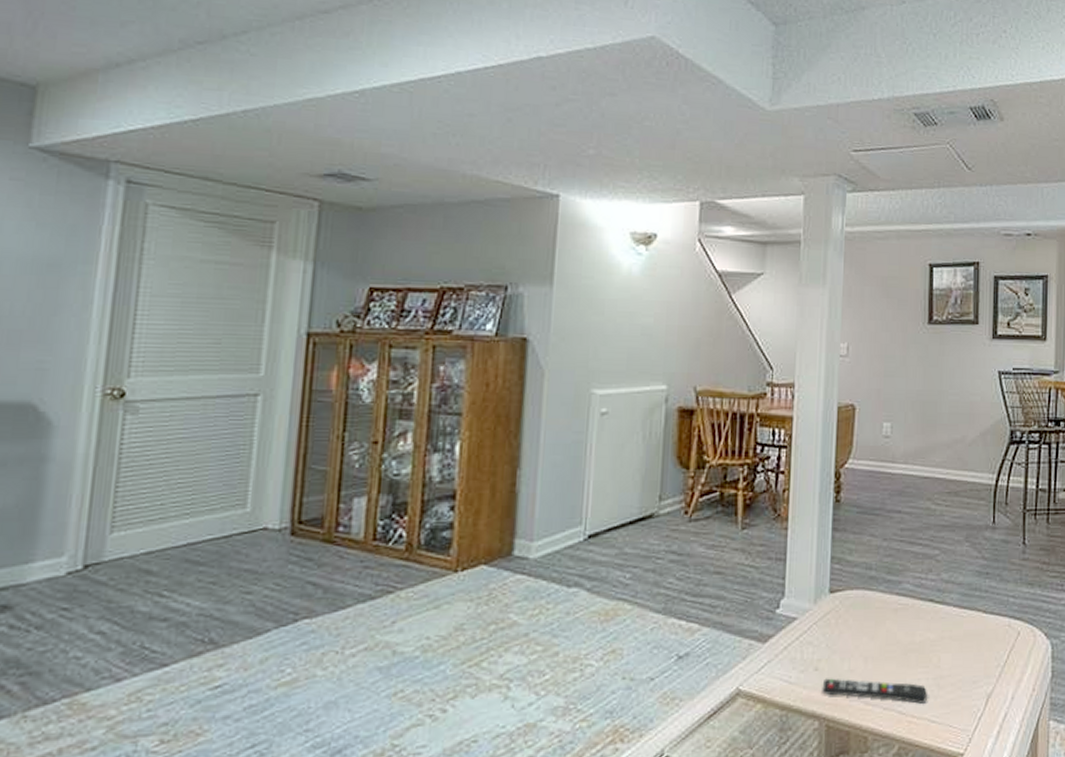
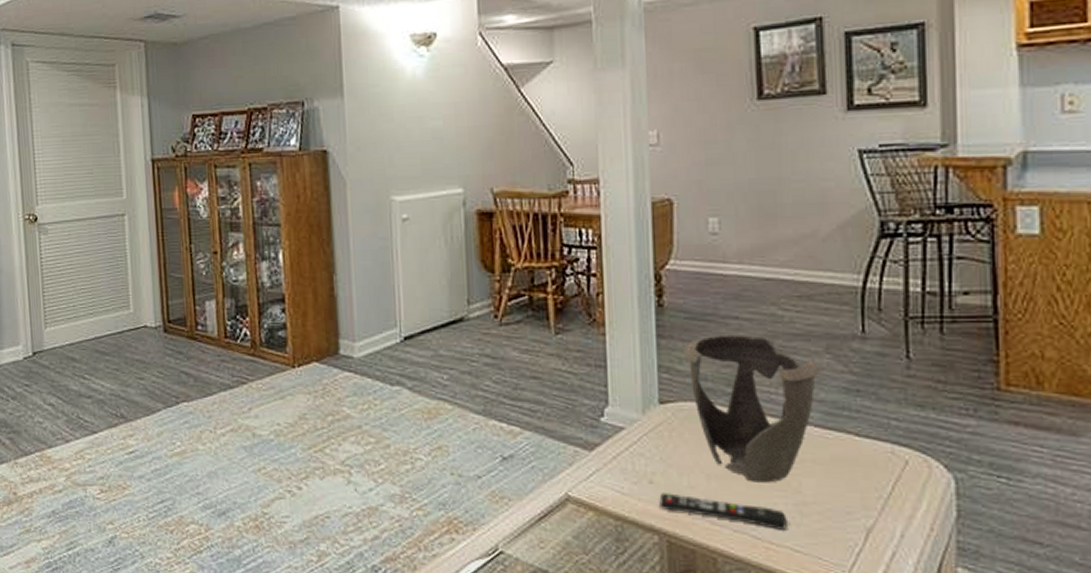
decorative bowl: none [854,527,963,661] -> present [683,334,823,483]

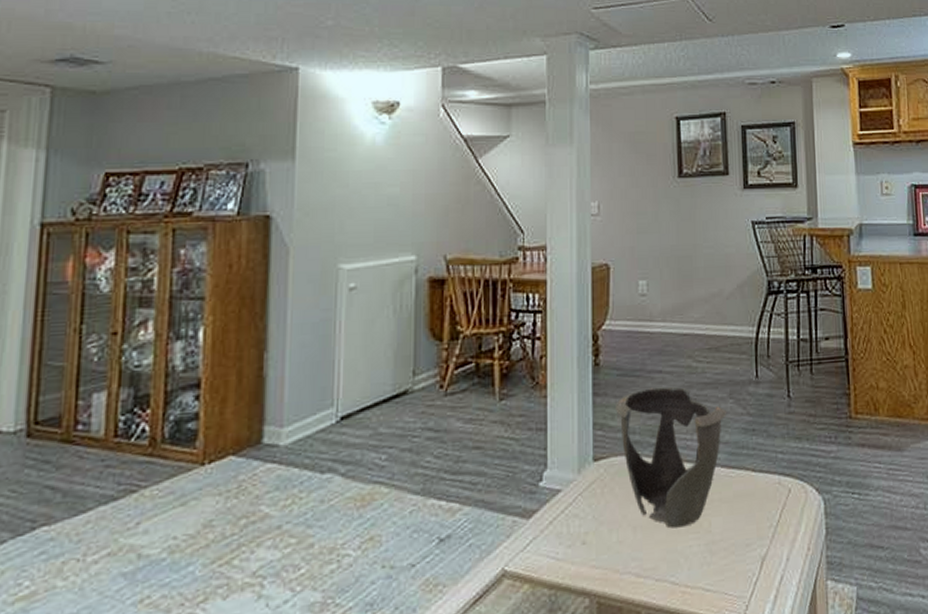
remote control: present [659,492,787,530] -> none [591,551,700,572]

